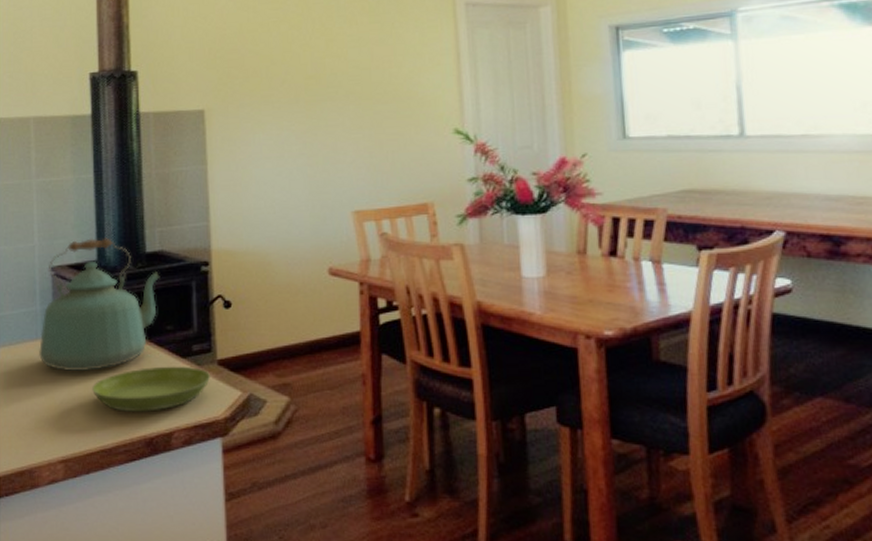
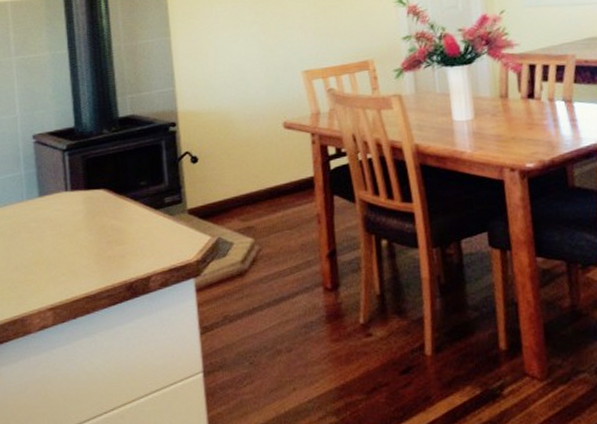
kettle: present [39,237,160,371] -> none [25,106,133,228]
saucer: present [92,366,210,413] -> none [75,217,182,262]

